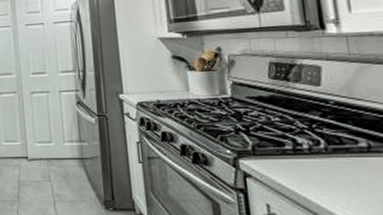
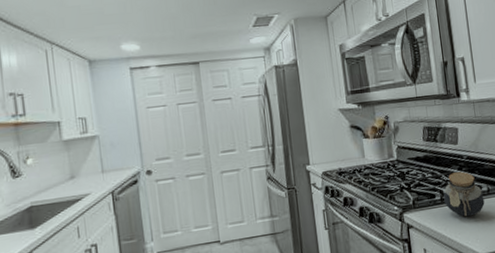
jar: none [297,119,363,176] -> present [443,171,485,217]

